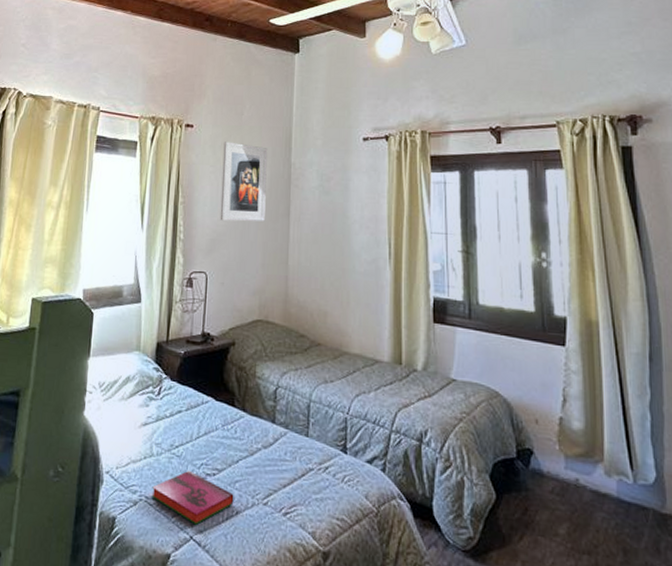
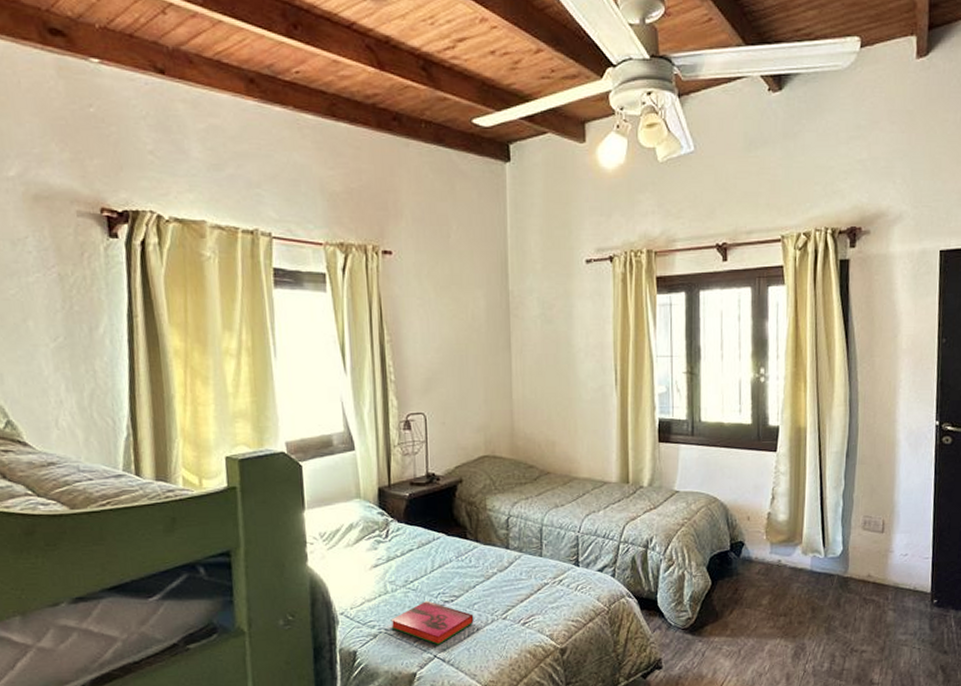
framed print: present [220,141,268,222] -> none [430,269,484,358]

